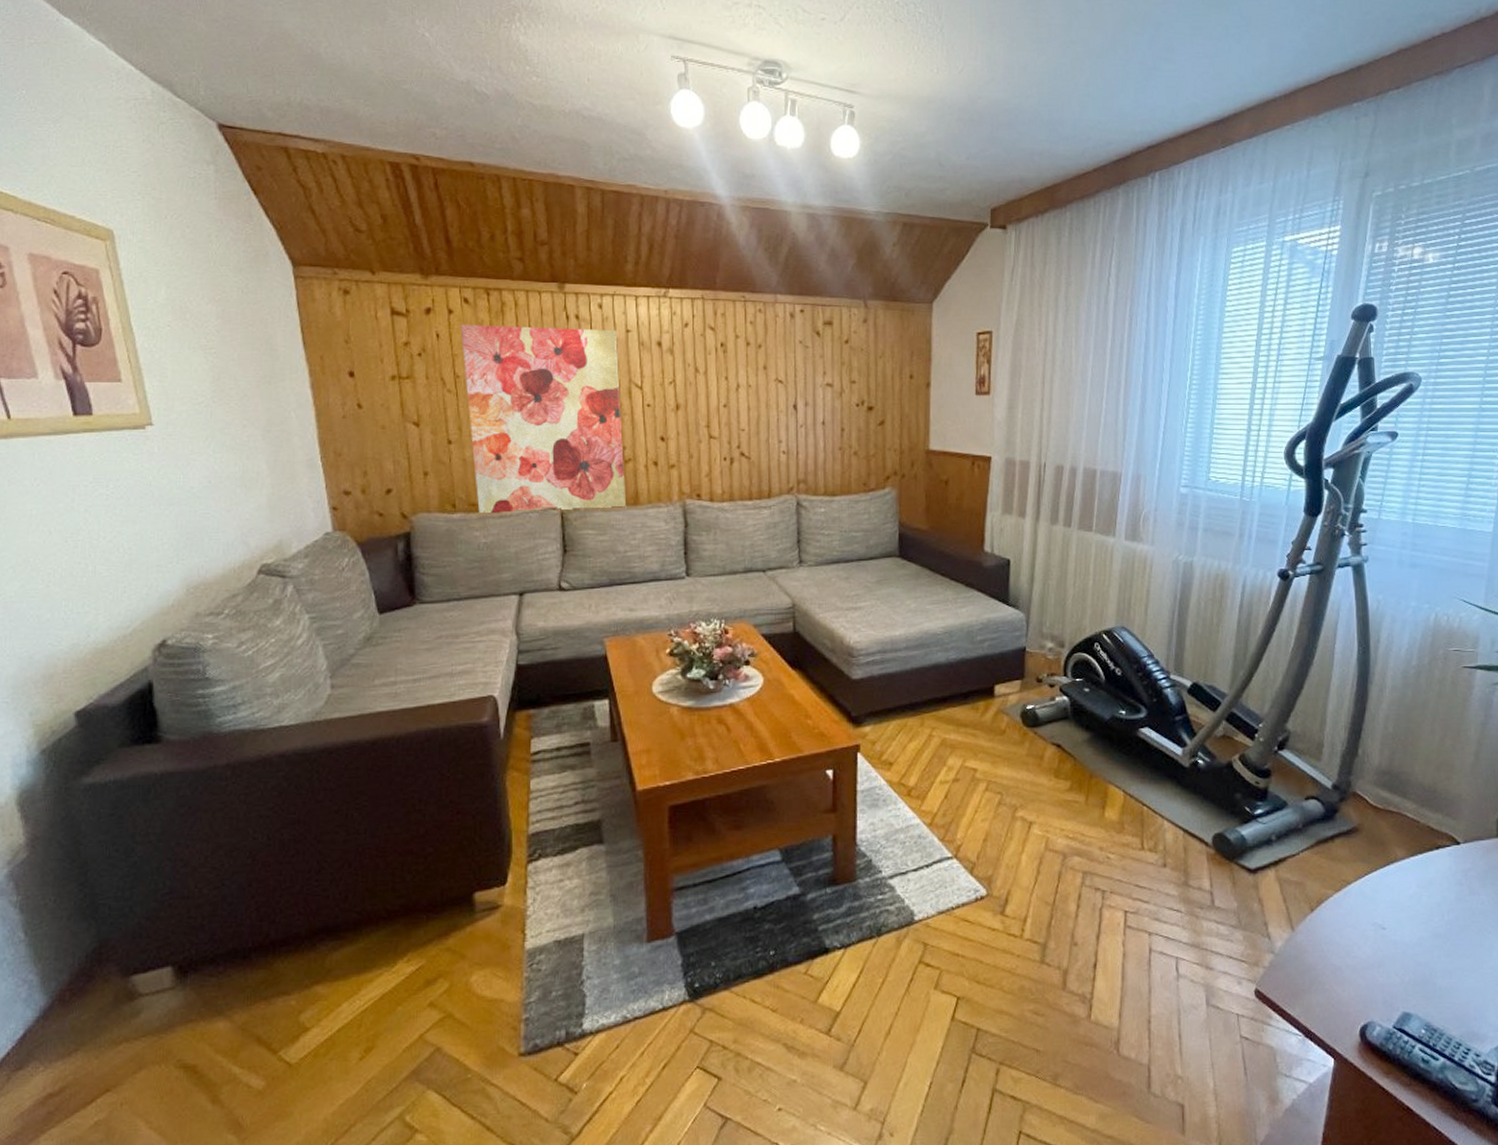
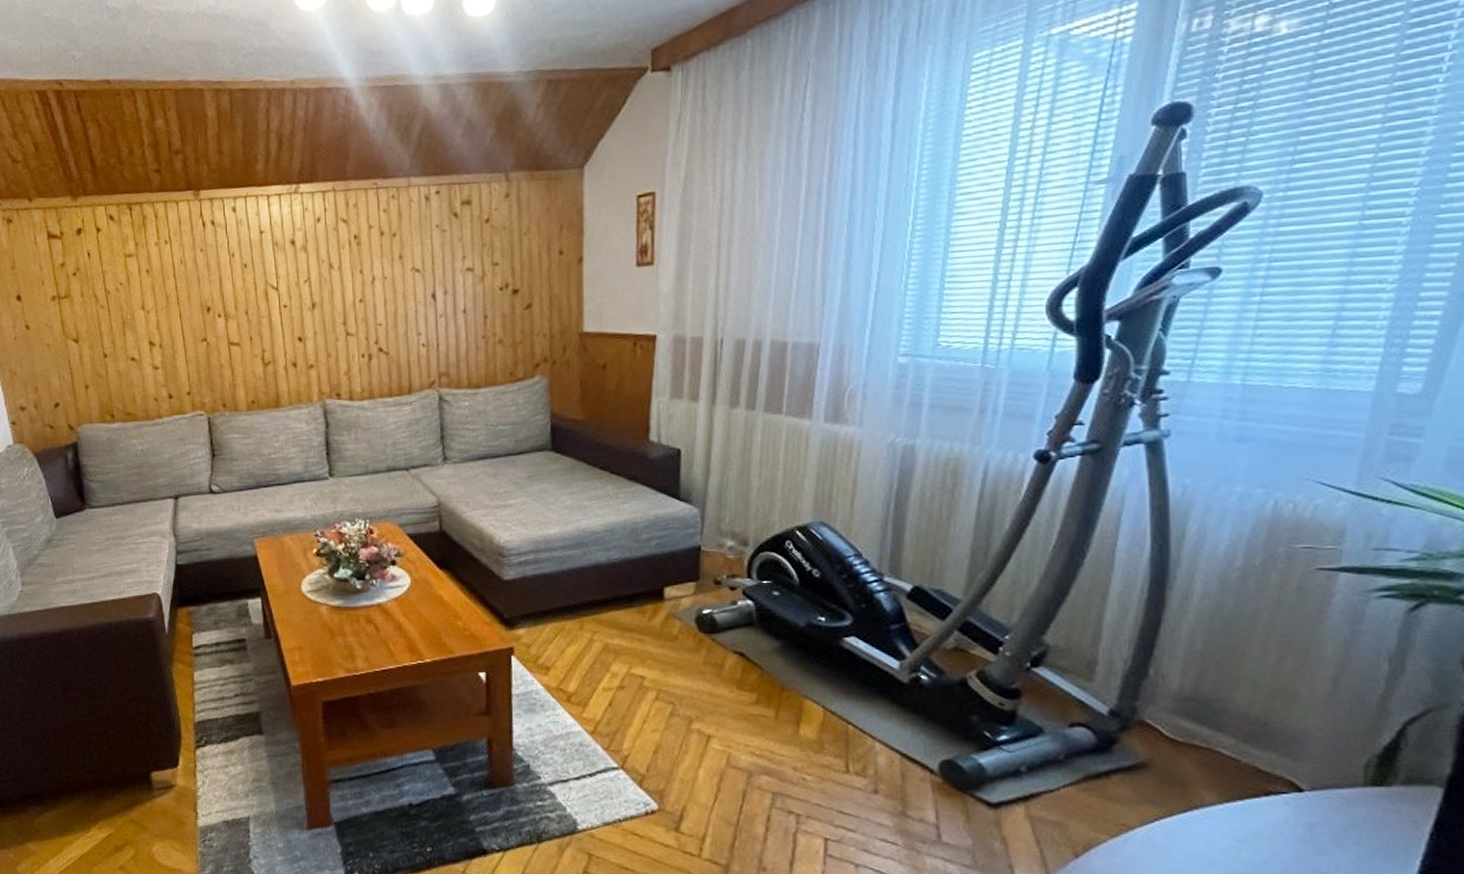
wall art: present [460,324,627,516] -> none [108,232,269,424]

